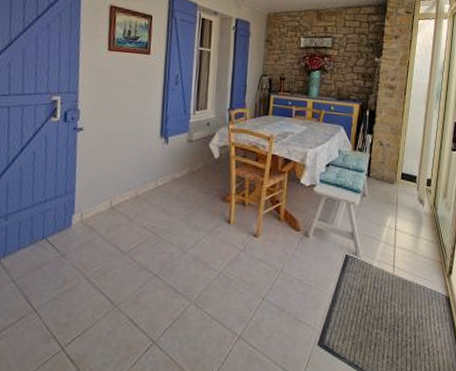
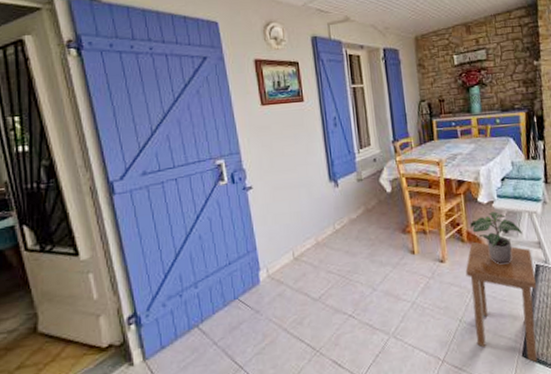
stool: none [275,221,344,353] -> present [465,241,538,362]
potted plant: none [289,195,338,249] -> present [470,211,522,265]

